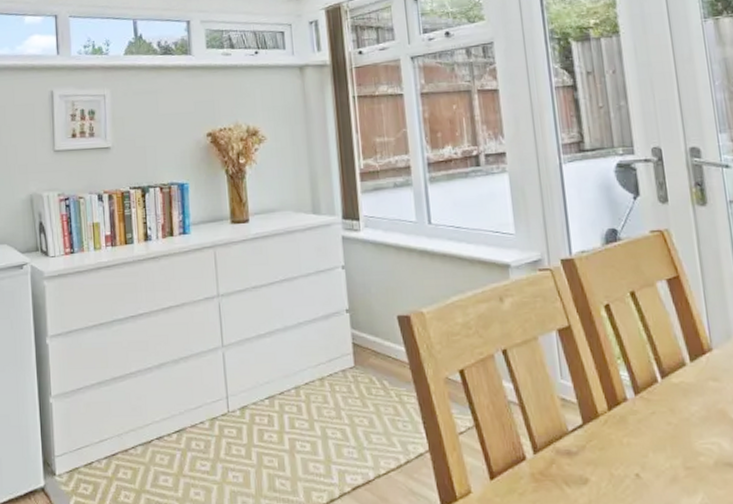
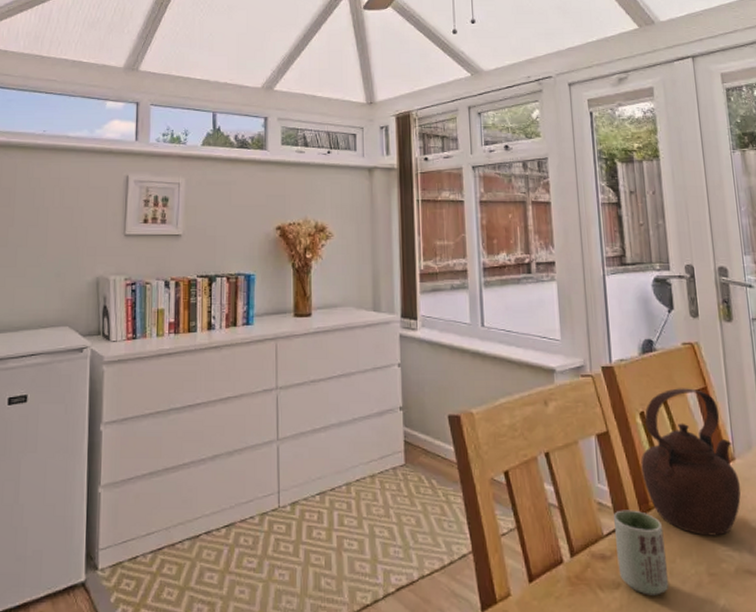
cup: none [578,405,642,490] -> present [613,510,670,595]
teapot: none [607,278,720,429] -> present [641,388,741,536]

